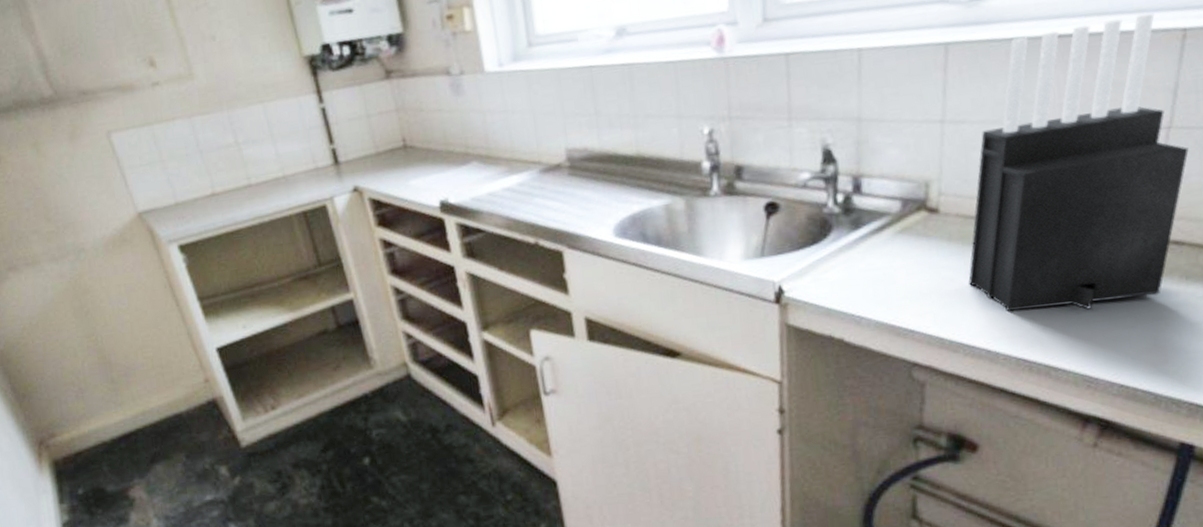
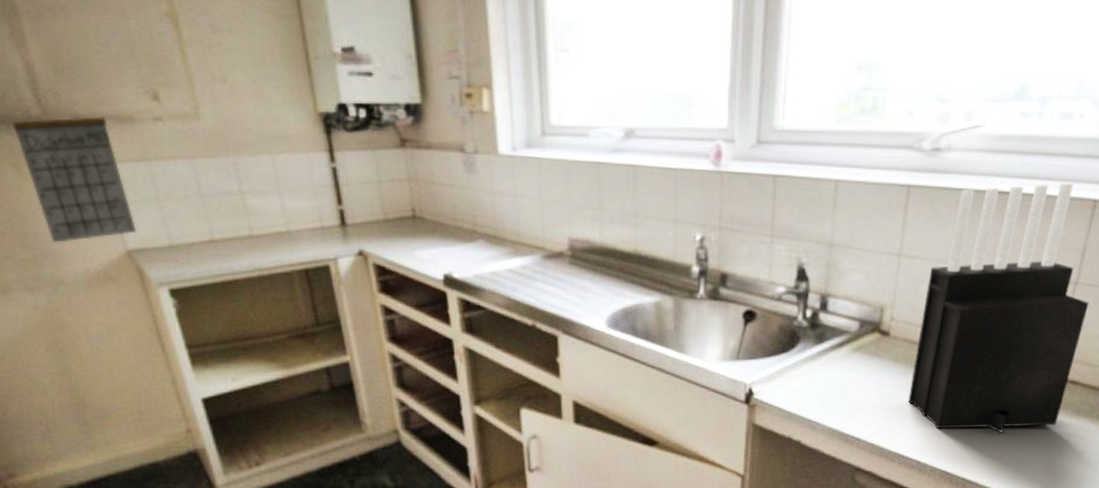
calendar: none [29,70,145,213] -> present [12,90,137,243]

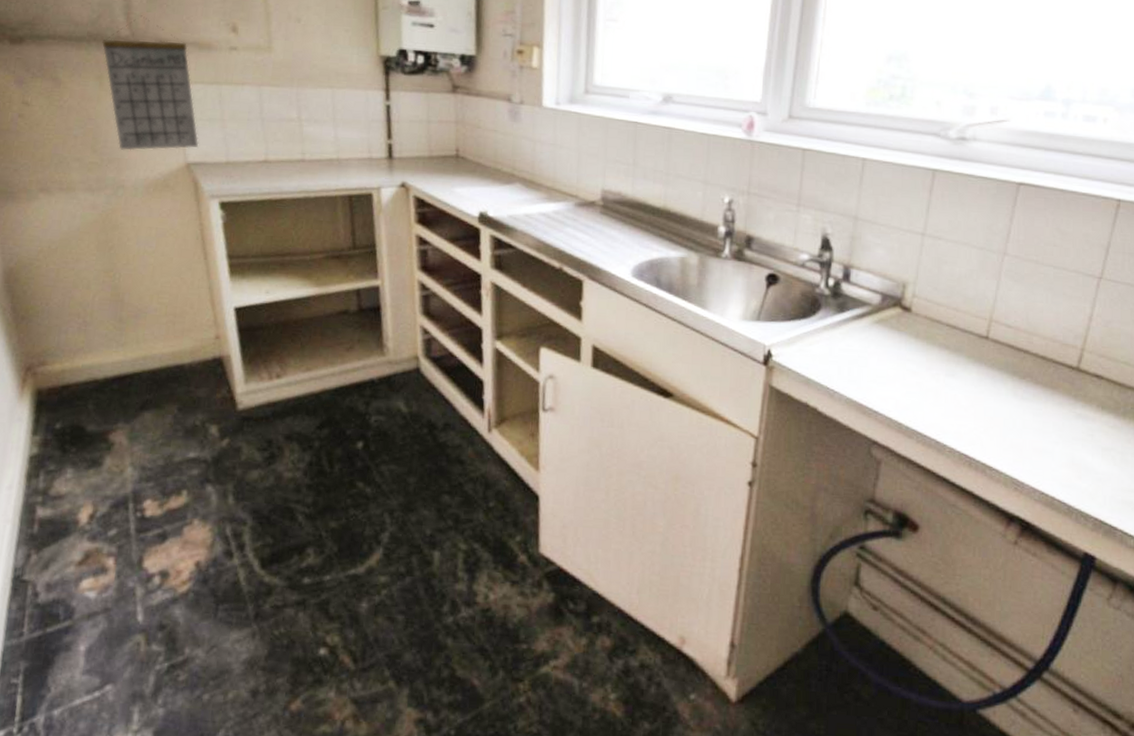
knife block: present [908,182,1089,433] -> none [928,177,1113,421]

